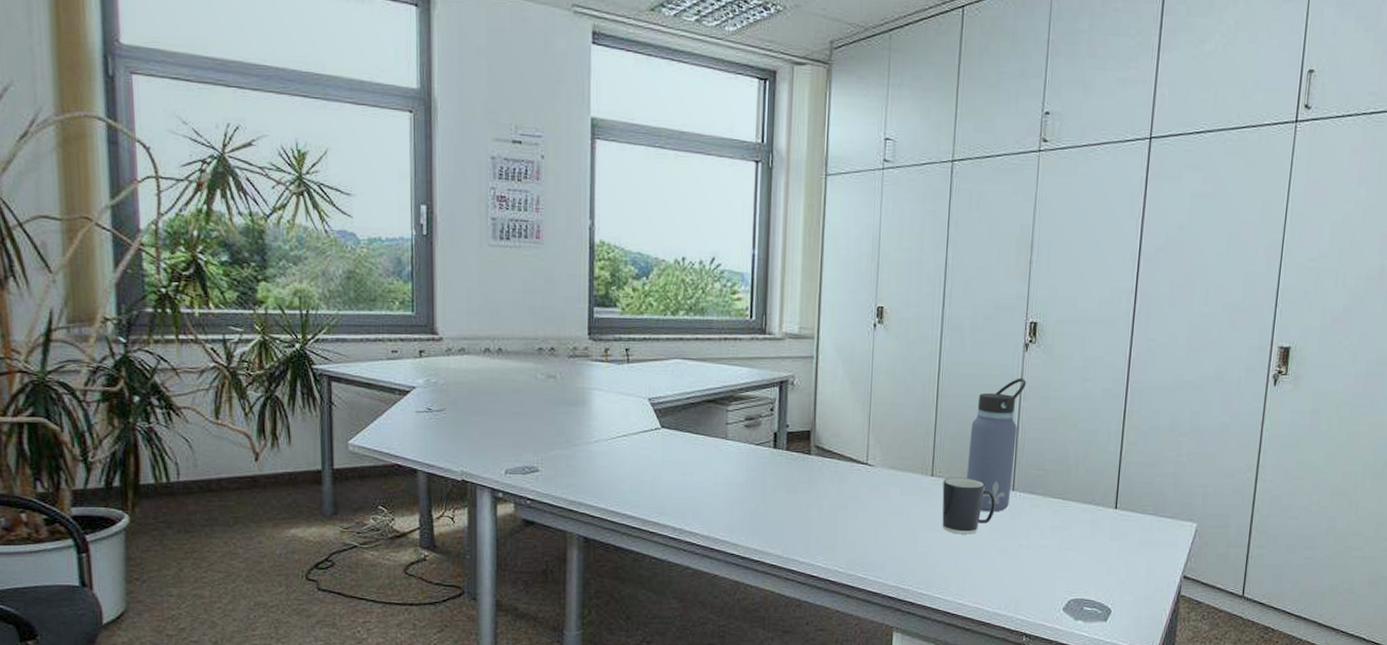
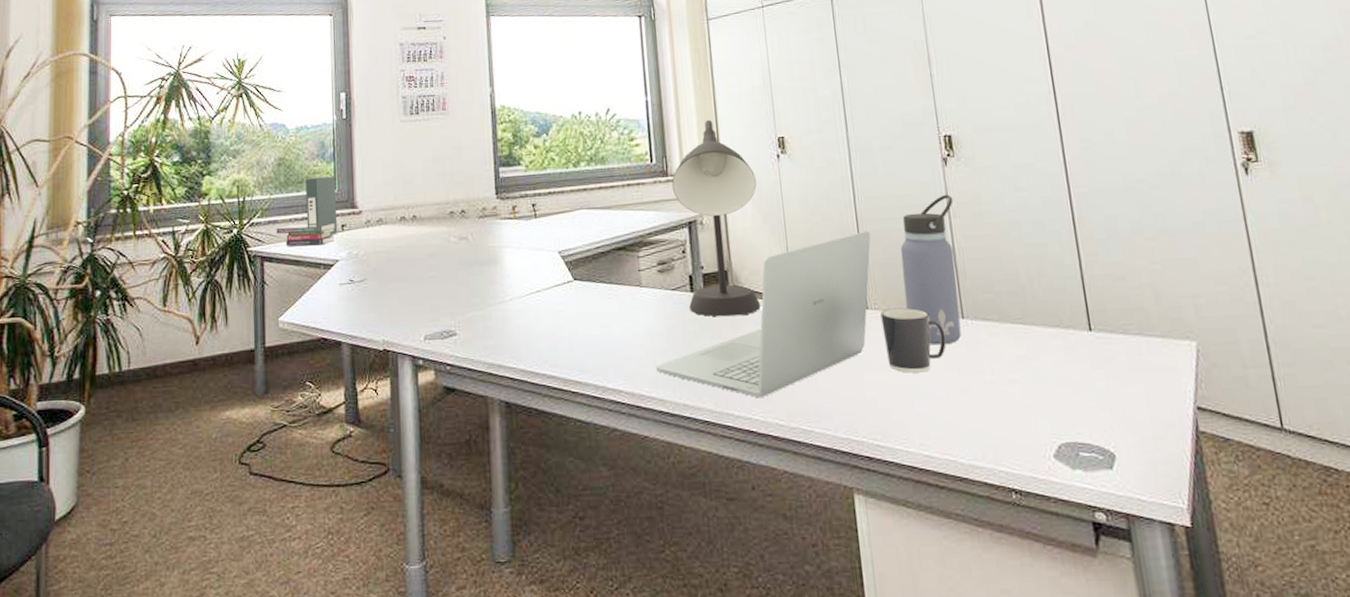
books: none [345,345,412,370] -> present [276,222,335,247]
binder: none [379,296,415,361] -> present [305,176,338,236]
laptop: none [731,404,948,548] -> present [655,230,871,398]
desk lamp: none [768,281,850,474] -> present [671,119,761,317]

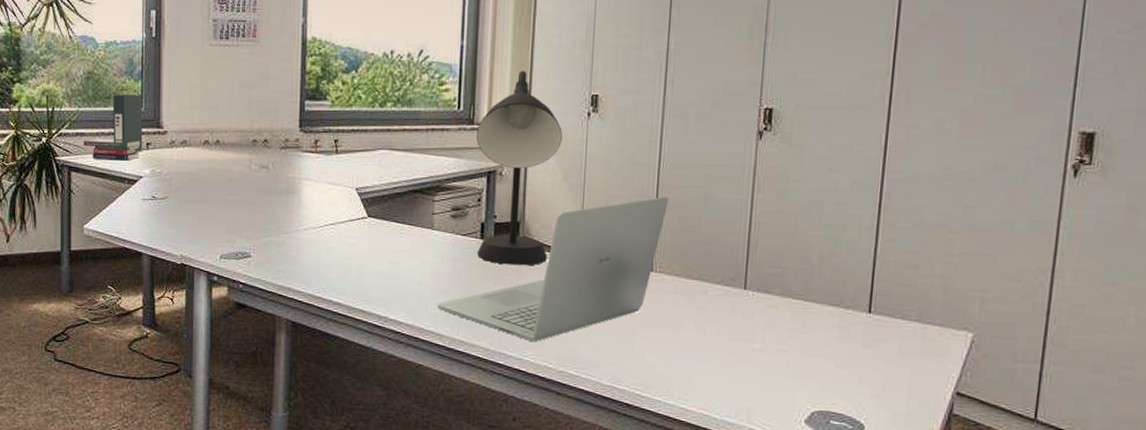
mug: present [880,307,947,373] -> none [662,273,724,335]
water bottle: present [900,194,962,345] -> none [690,168,761,312]

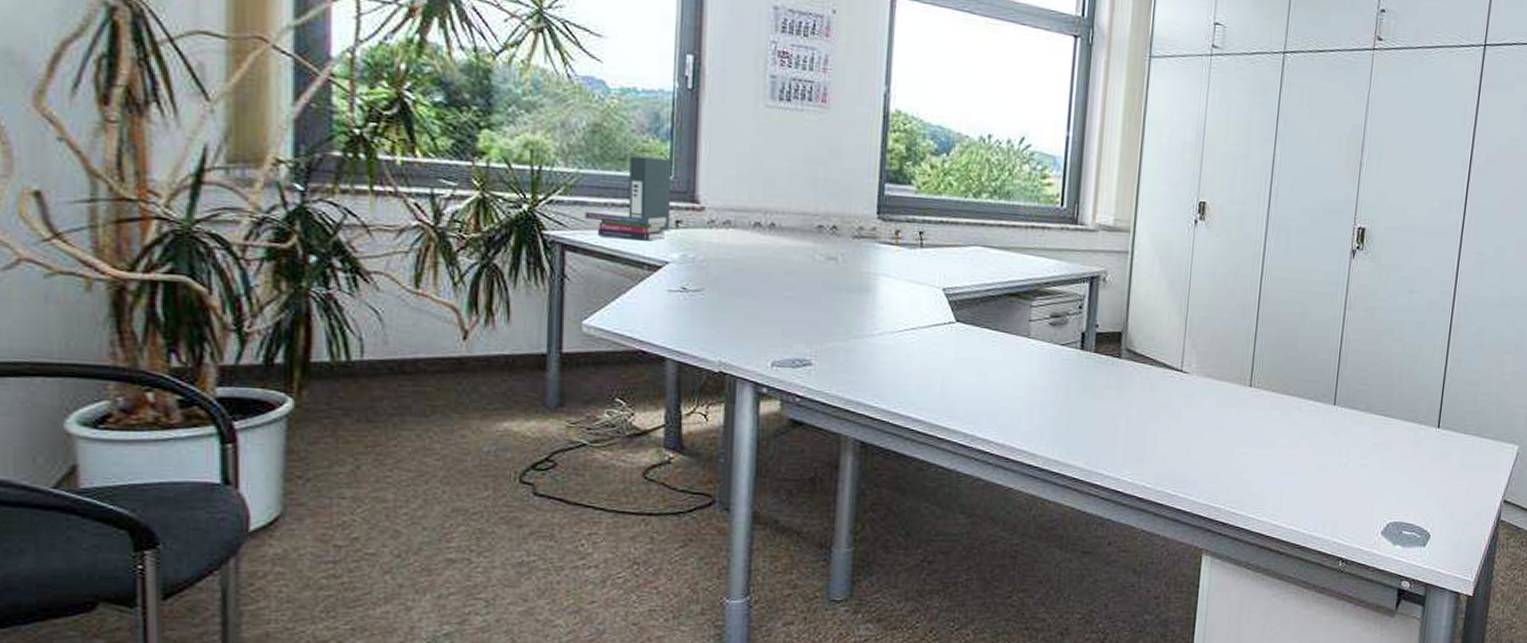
laptop: present [436,196,669,342] -> none [1030,310,1270,461]
desk lamp: present [476,70,562,266] -> none [1077,169,1169,380]

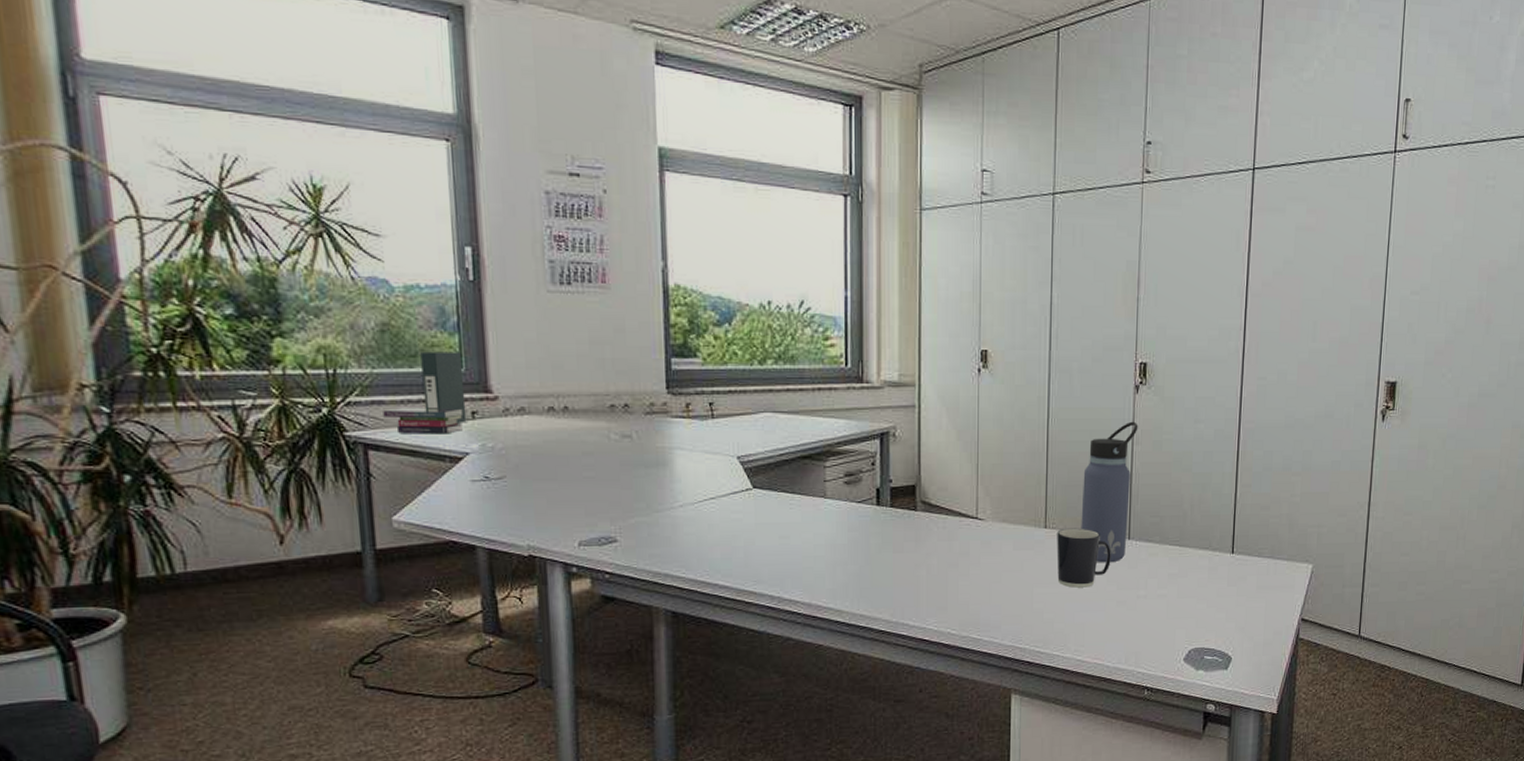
mug: none [1258,388,1316,451] -> present [1056,528,1111,588]
water bottle: none [1286,285,1352,428] -> present [1081,421,1138,563]

